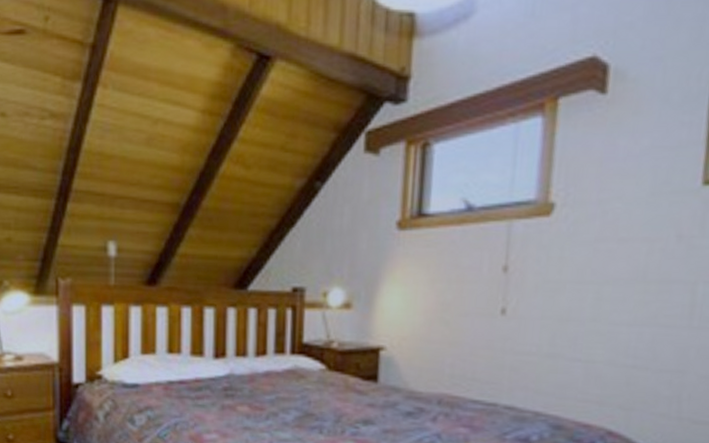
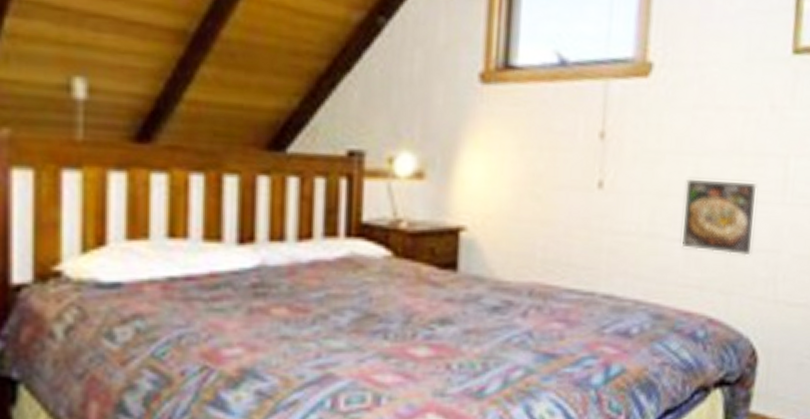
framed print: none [580,304,661,376] -> present [681,177,757,256]

